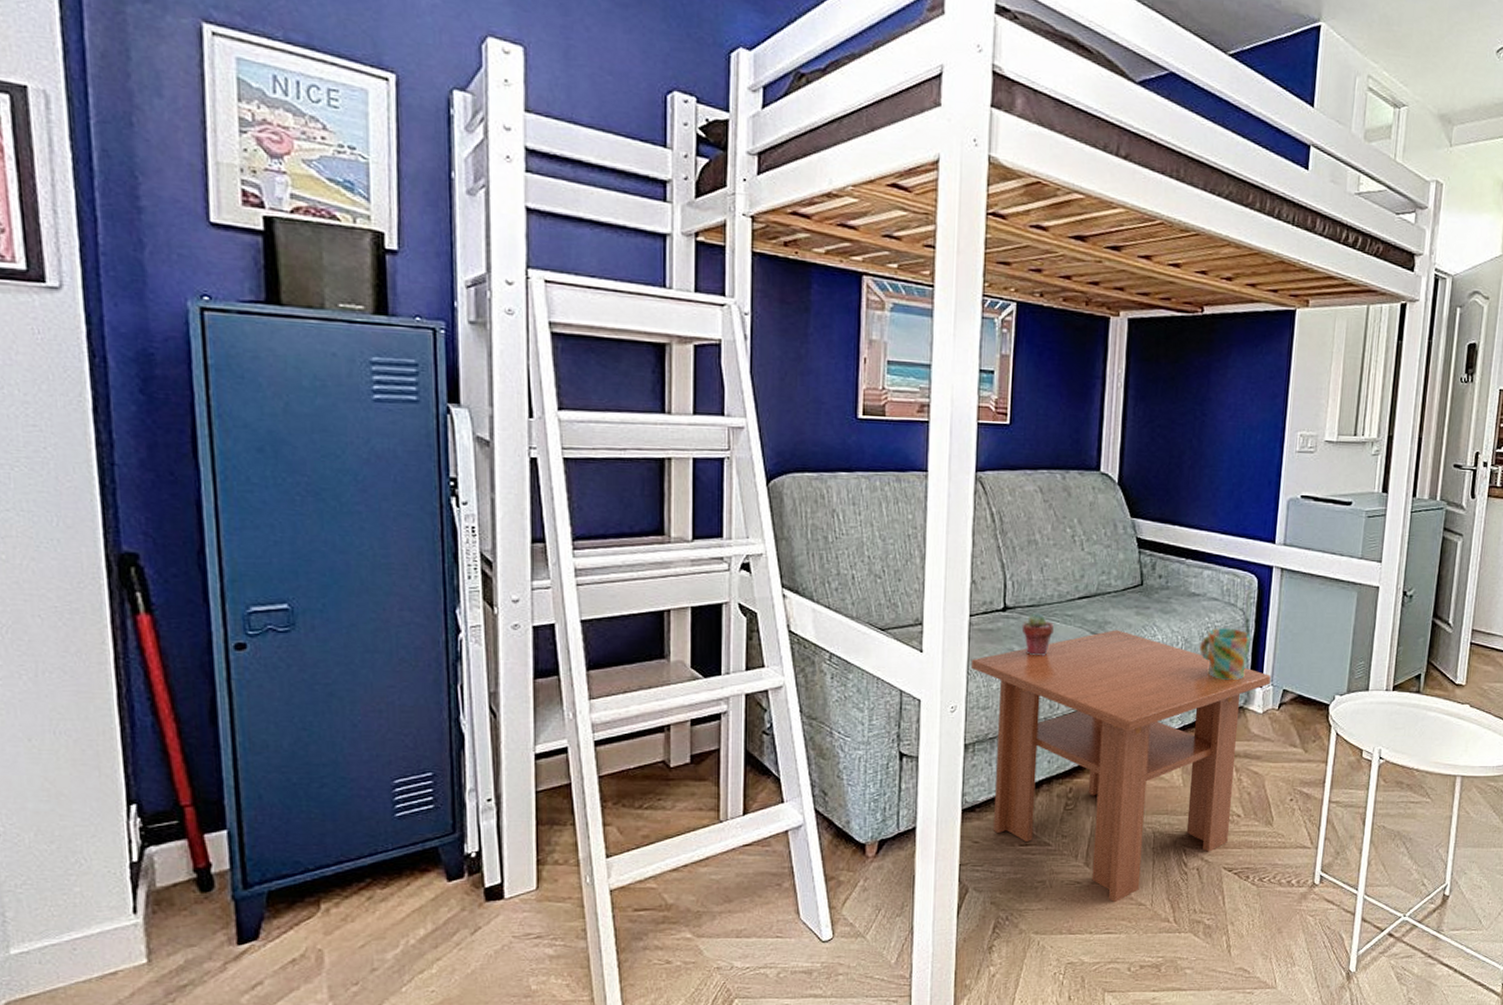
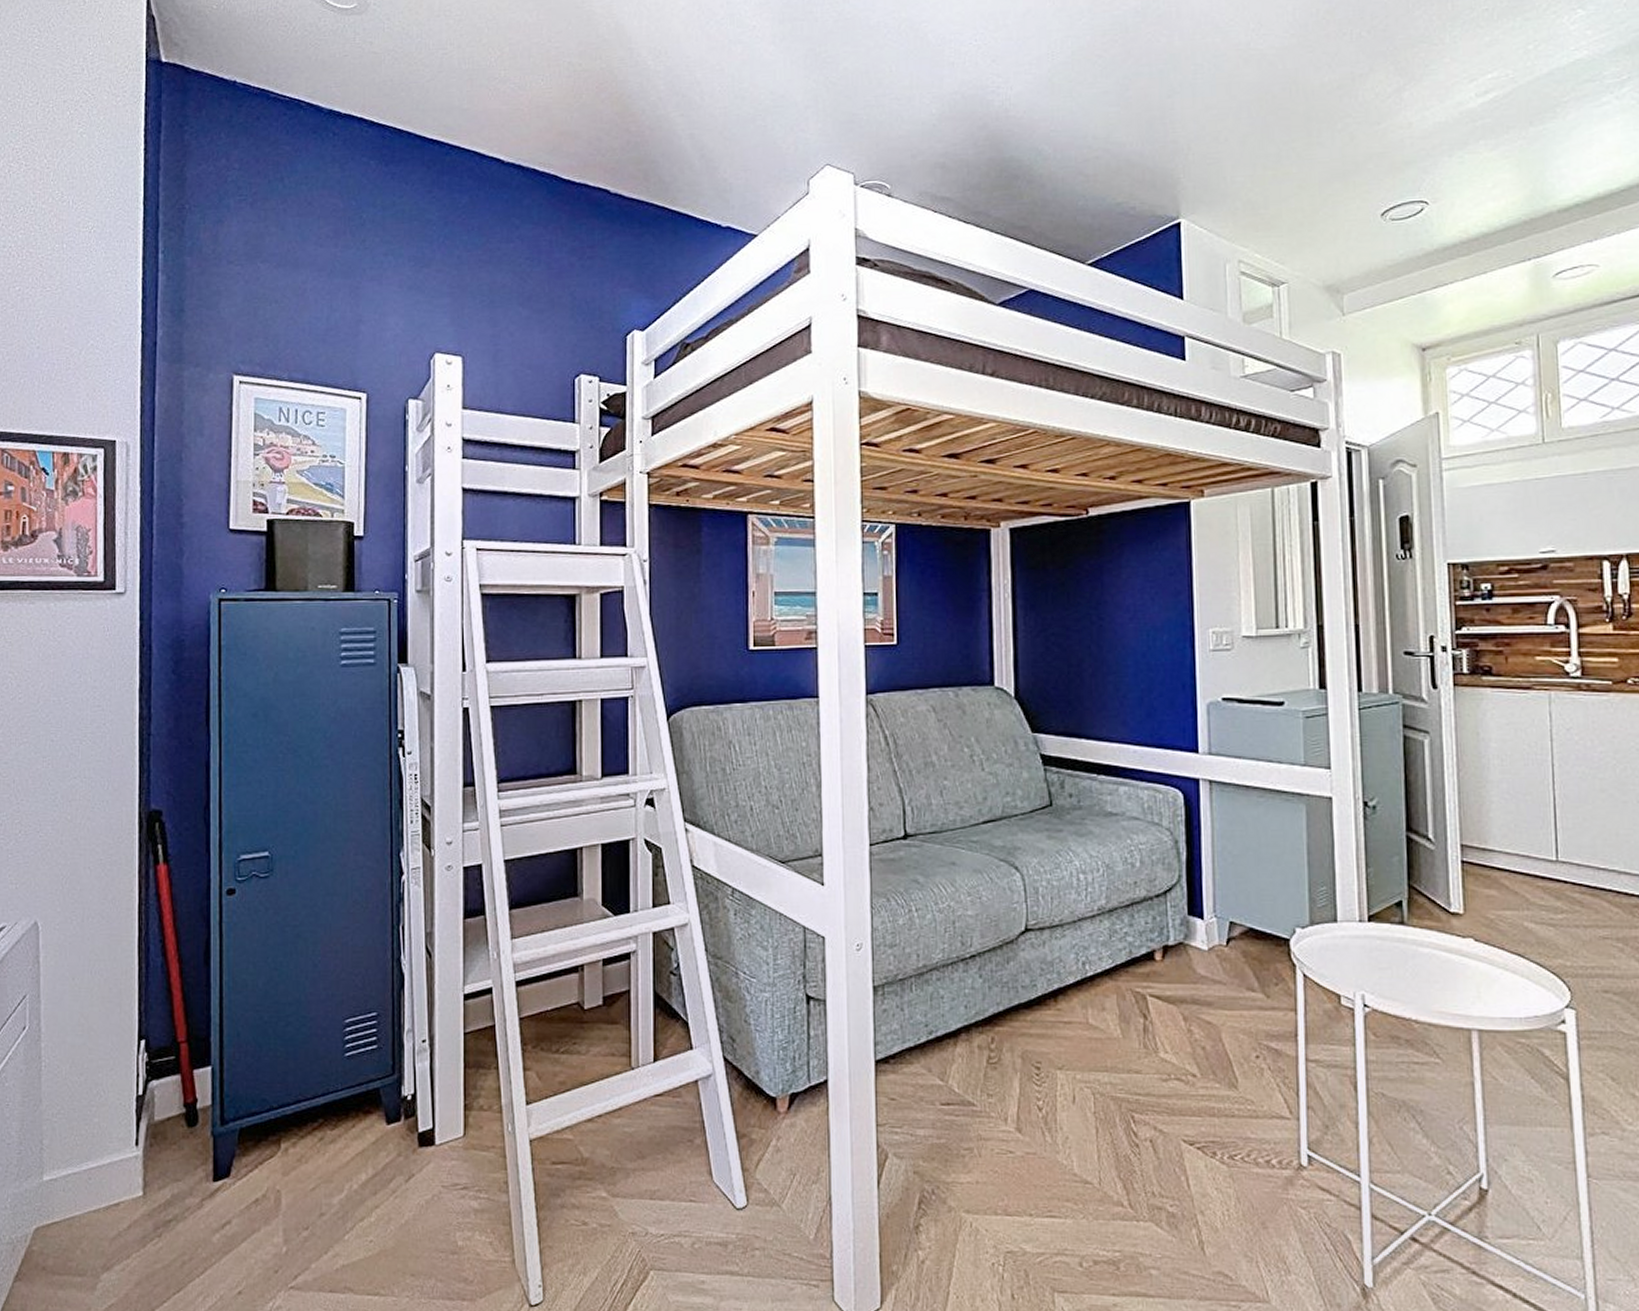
coffee table: present [972,630,1271,903] -> none [875,856,1213,1179]
potted succulent: present [1021,613,1054,656] -> none [924,840,959,887]
mug: present [1200,628,1251,681] -> none [1124,851,1183,912]

